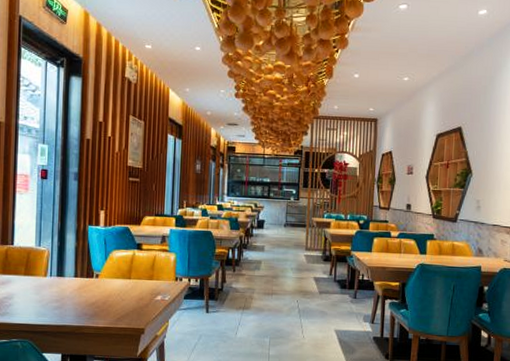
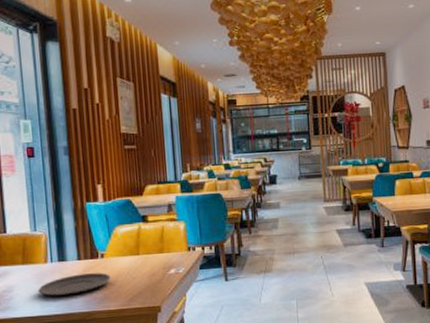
plate: none [35,290,102,309] -> present [38,273,111,296]

